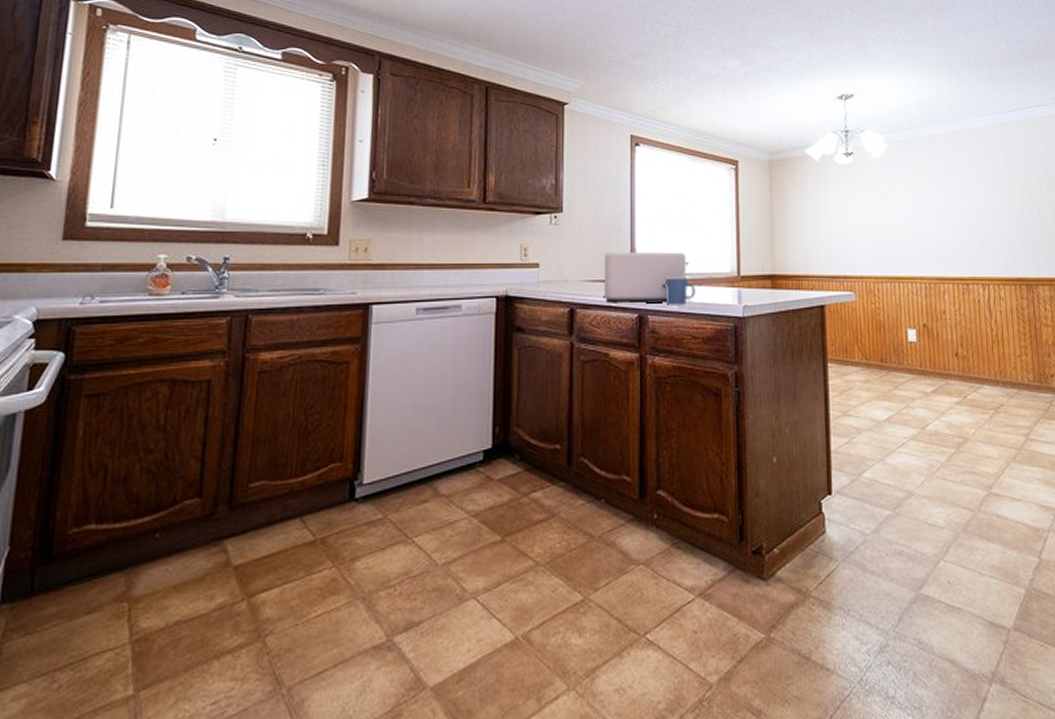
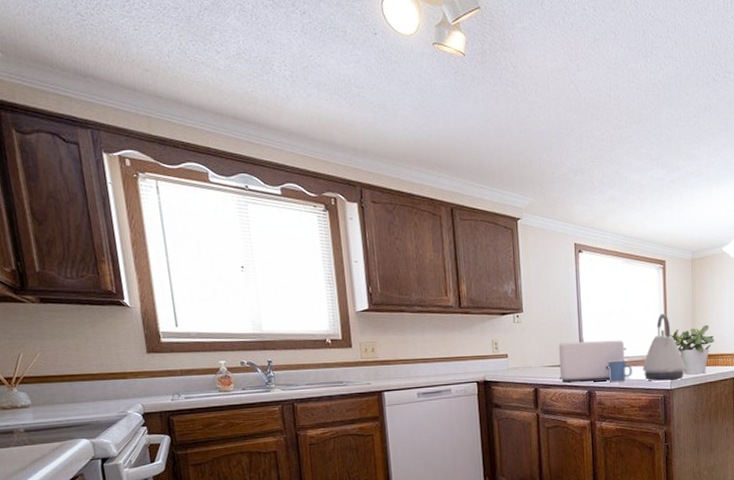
kettle: none [708,222,761,307] -> present [643,313,685,382]
potted plant: none [743,238,797,301] -> present [670,324,715,375]

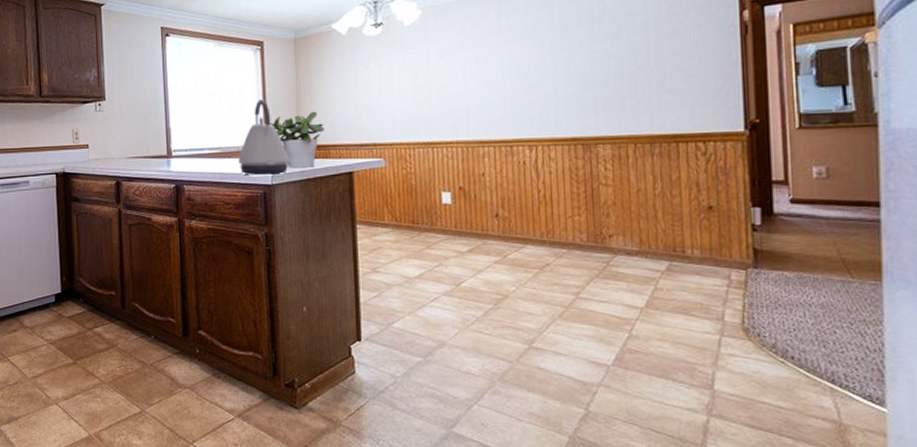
toaster: present [558,340,626,384] -> none [142,129,219,177]
mug: present [608,360,632,384] -> none [198,151,226,177]

